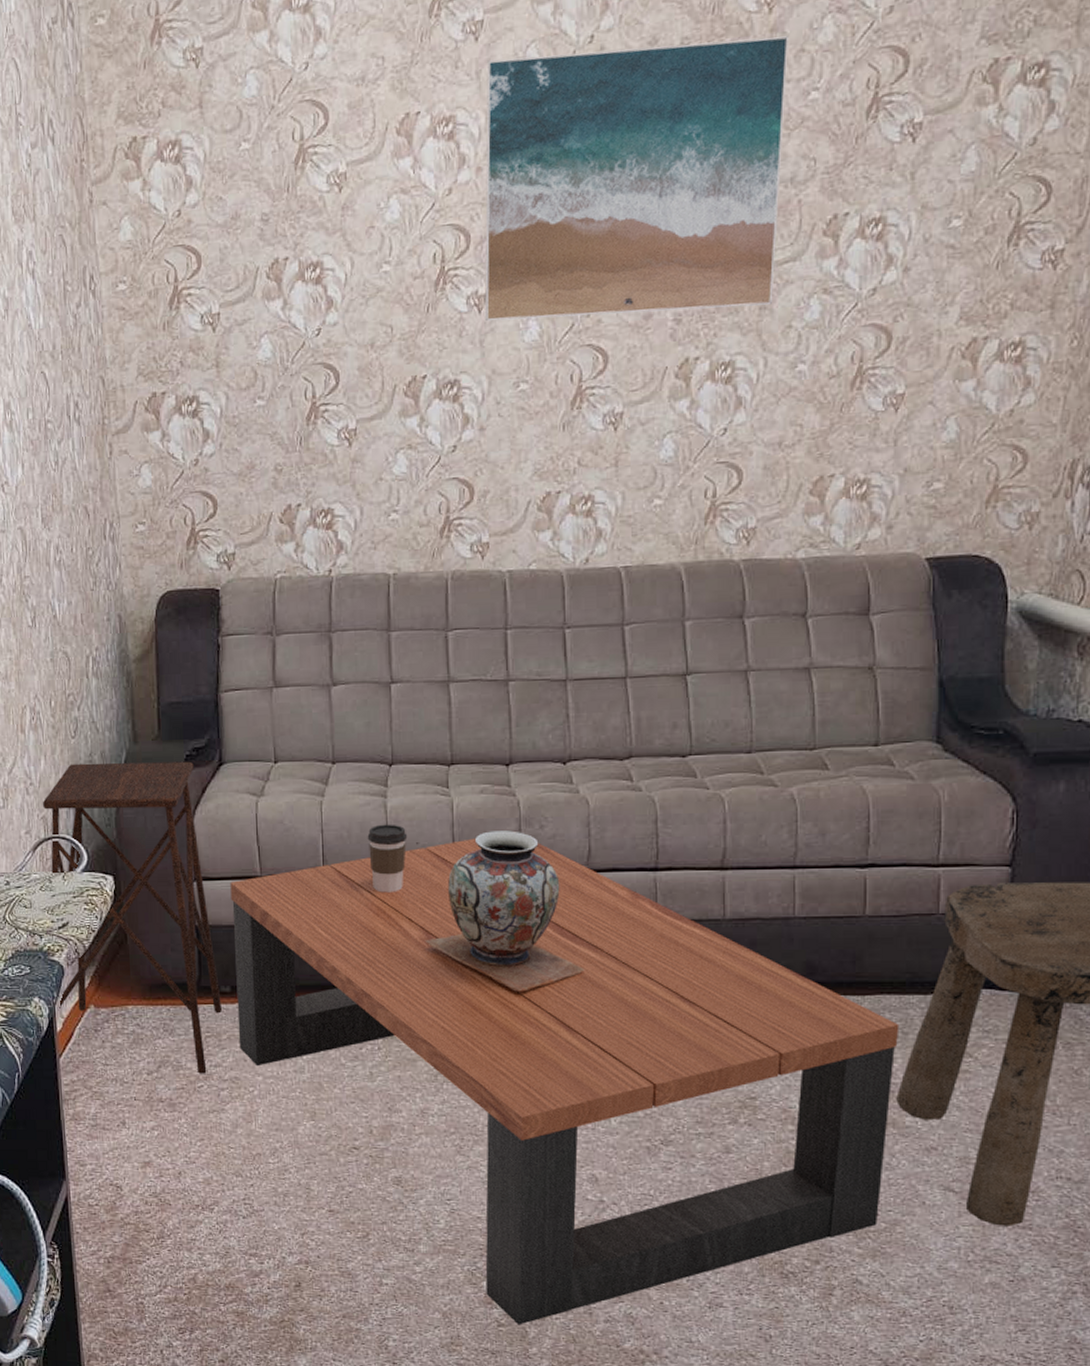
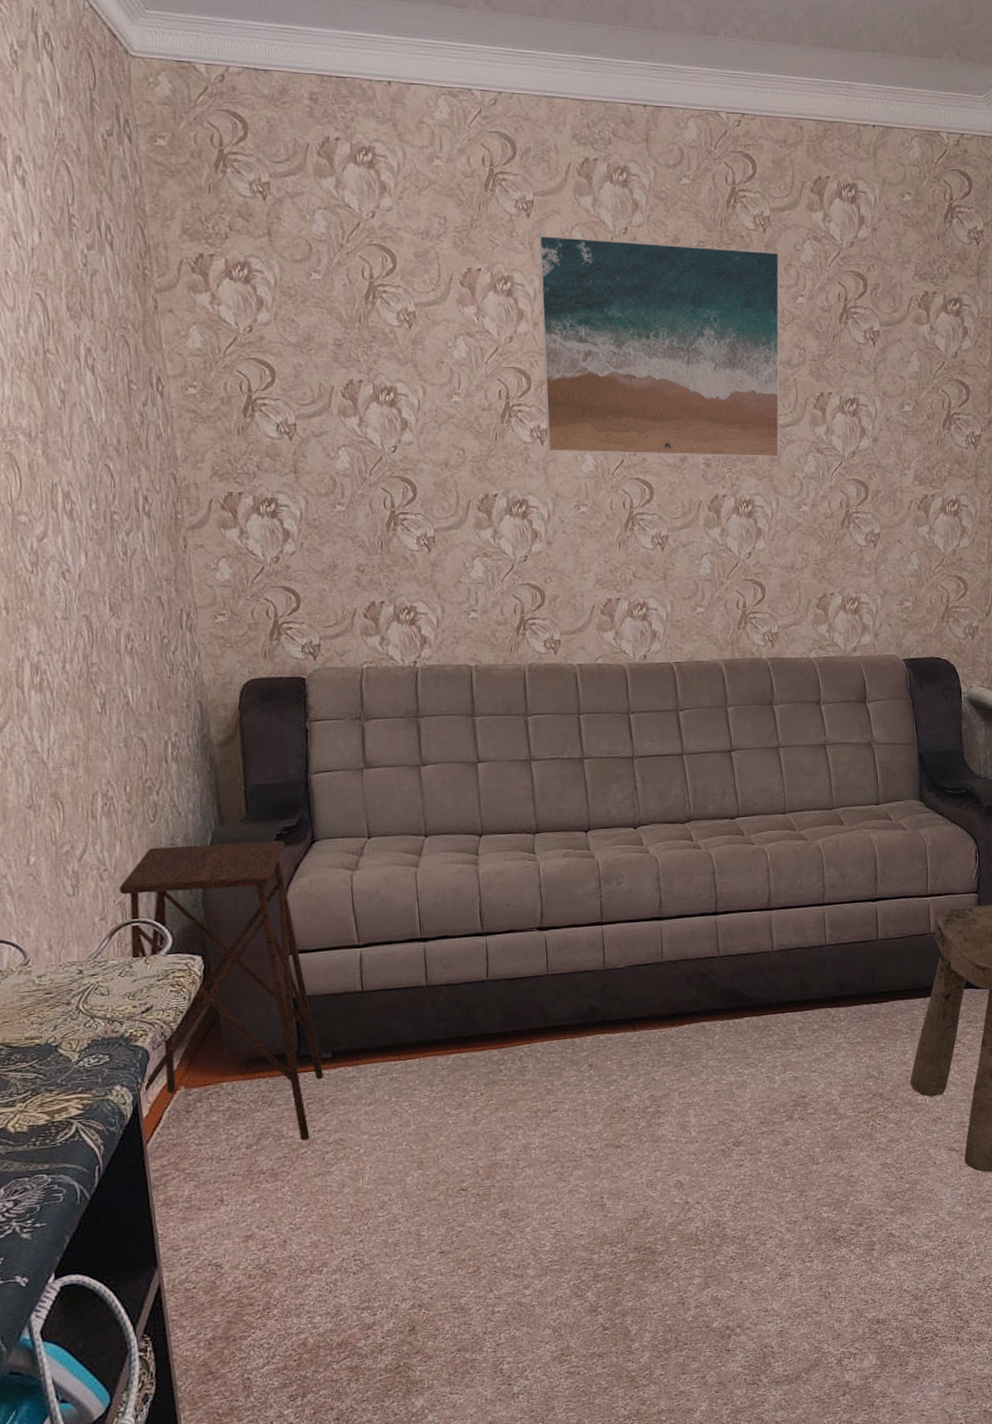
coffee table: present [230,832,899,1325] -> none [327,889,909,1326]
coffee cup: present [367,824,408,893] -> none [461,888,499,952]
decorative vase: present [424,830,585,992] -> none [519,888,662,1029]

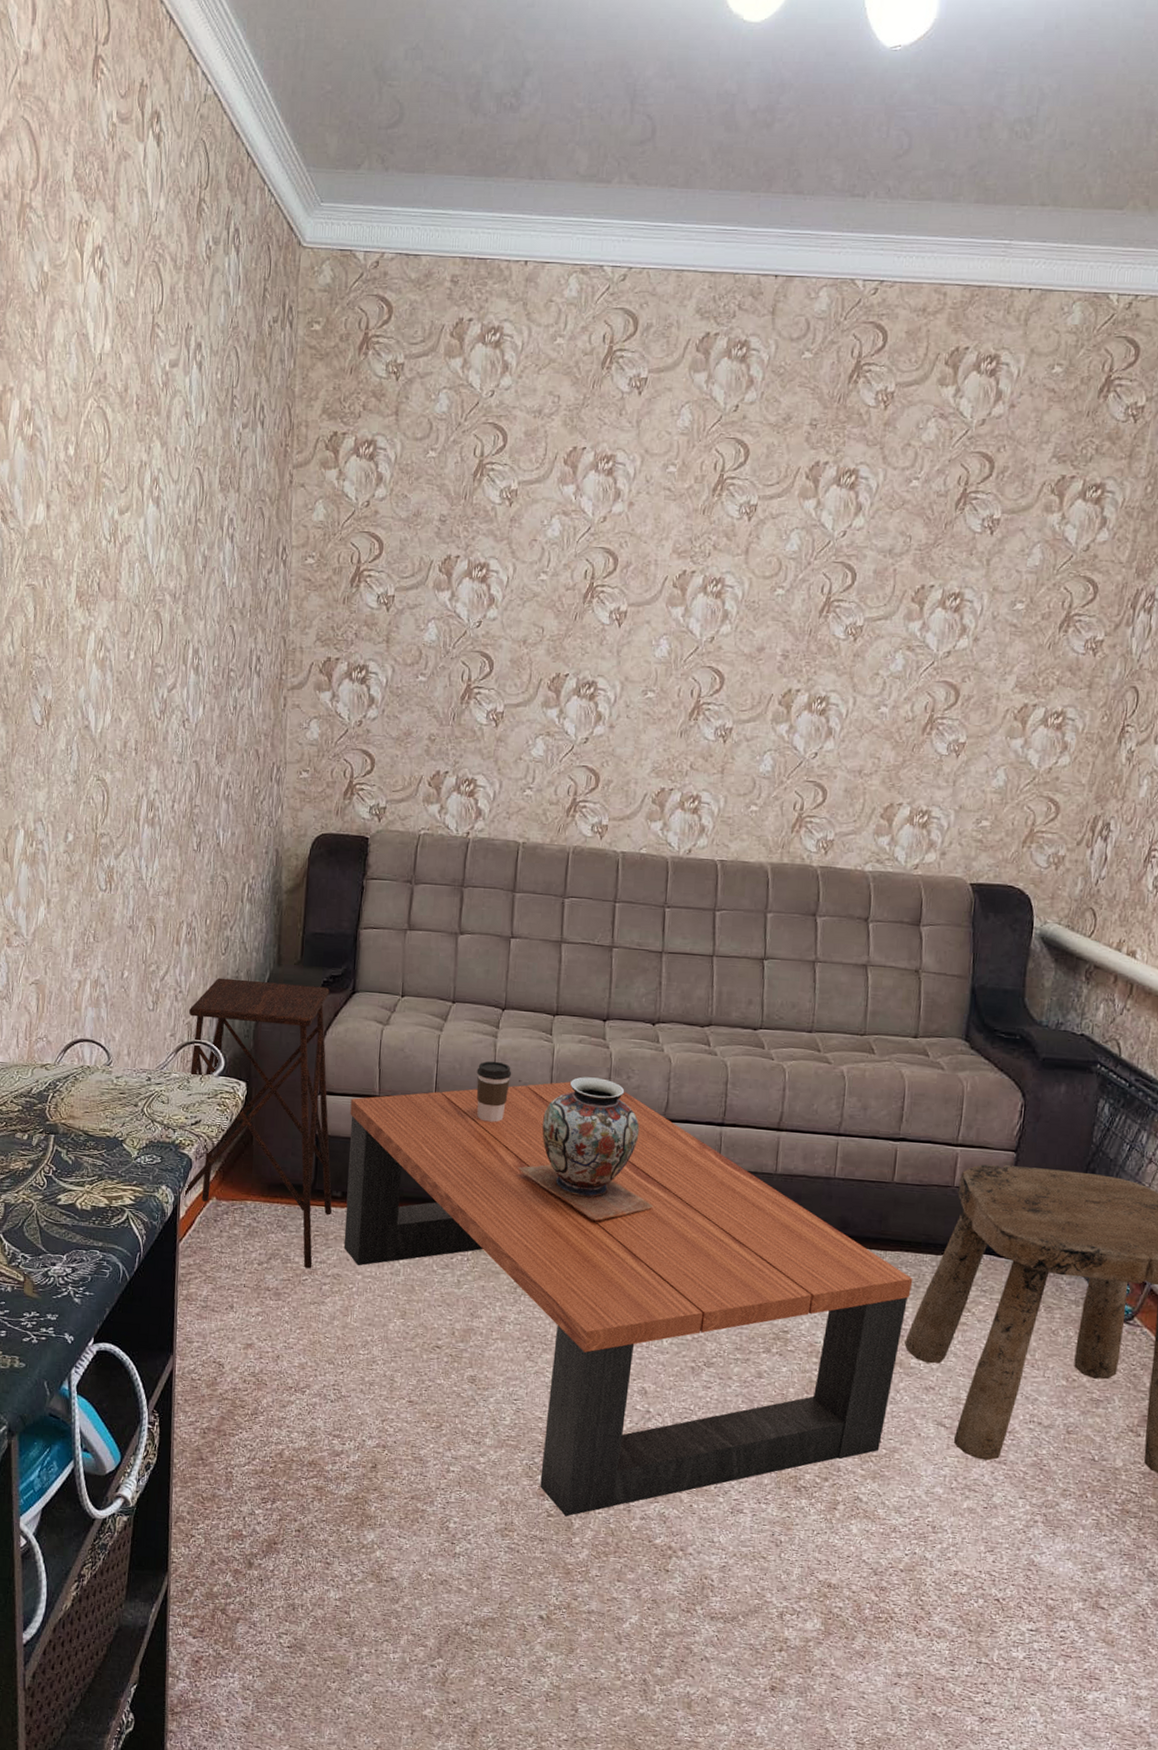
coffee table: none [327,889,909,1326] -> present [343,1080,913,1517]
coffee cup: none [461,888,499,952] -> present [476,1061,512,1122]
decorative vase: none [519,888,662,1029] -> present [517,1077,653,1221]
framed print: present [538,235,780,457] -> none [624,413,900,653]

